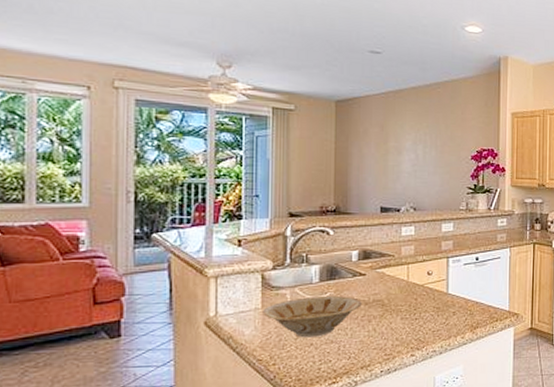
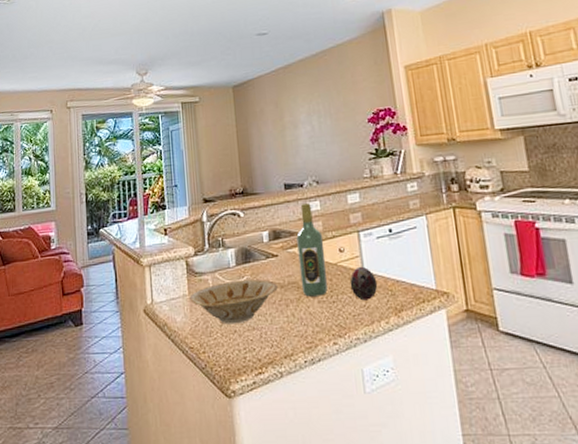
wine bottle: none [386,228,414,314] -> present [296,203,328,297]
decorative egg: none [433,288,459,319] -> present [349,266,378,301]

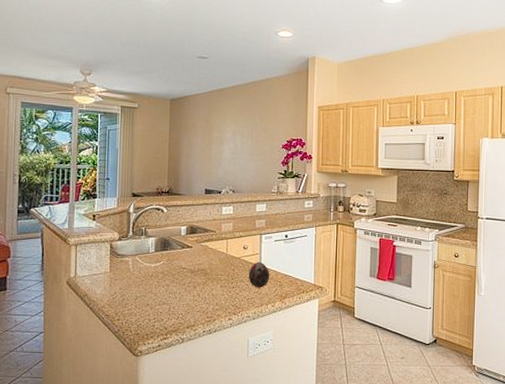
bowl: present [190,279,278,325] -> none [110,263,189,299]
wine bottle: present [296,203,328,297] -> none [208,207,232,282]

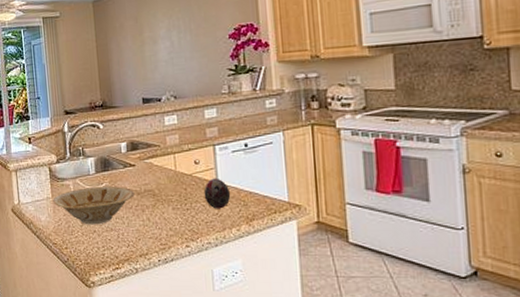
bowl: none [110,263,189,299] -> present [53,185,135,225]

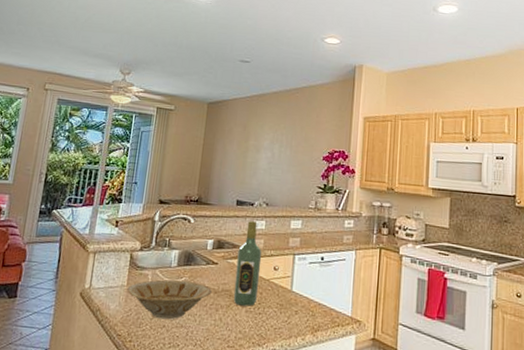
wine bottle: none [153,117,182,204] -> present [233,221,262,306]
decorative egg: present [203,178,231,209] -> none [277,285,302,317]

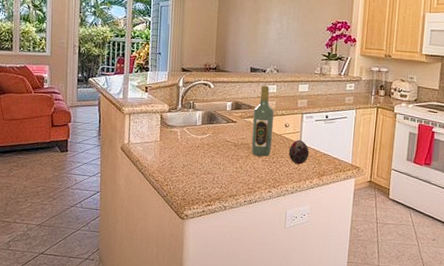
bowl: present [127,279,212,320] -> none [160,135,232,168]
decorative egg: none [277,285,302,317] -> present [288,139,310,165]

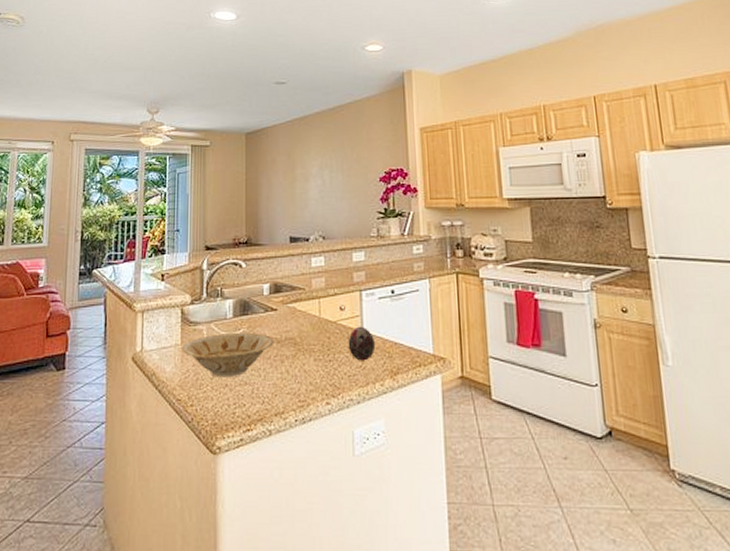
bowl: none [160,135,232,168] -> present [182,332,274,378]
wine bottle: present [251,86,275,157] -> none [298,258,326,354]

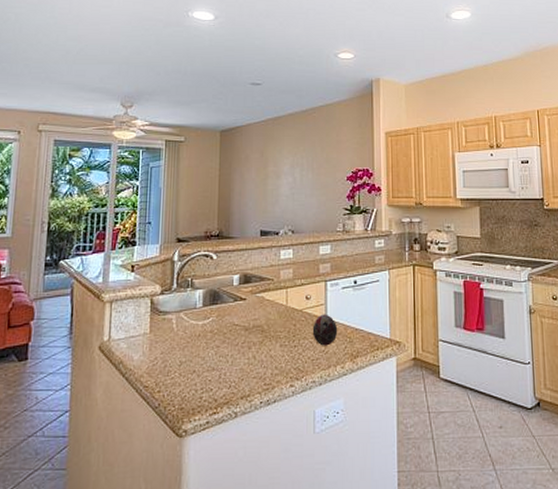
bowl: present [182,332,274,378] -> none [150,320,242,364]

